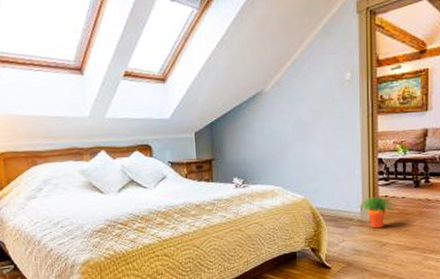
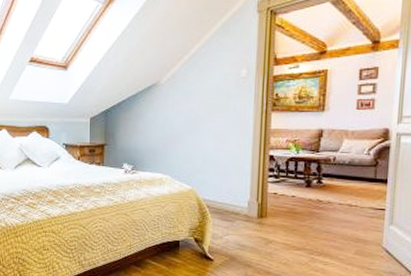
potted plant: present [359,196,397,229] -> none [247,192,286,225]

